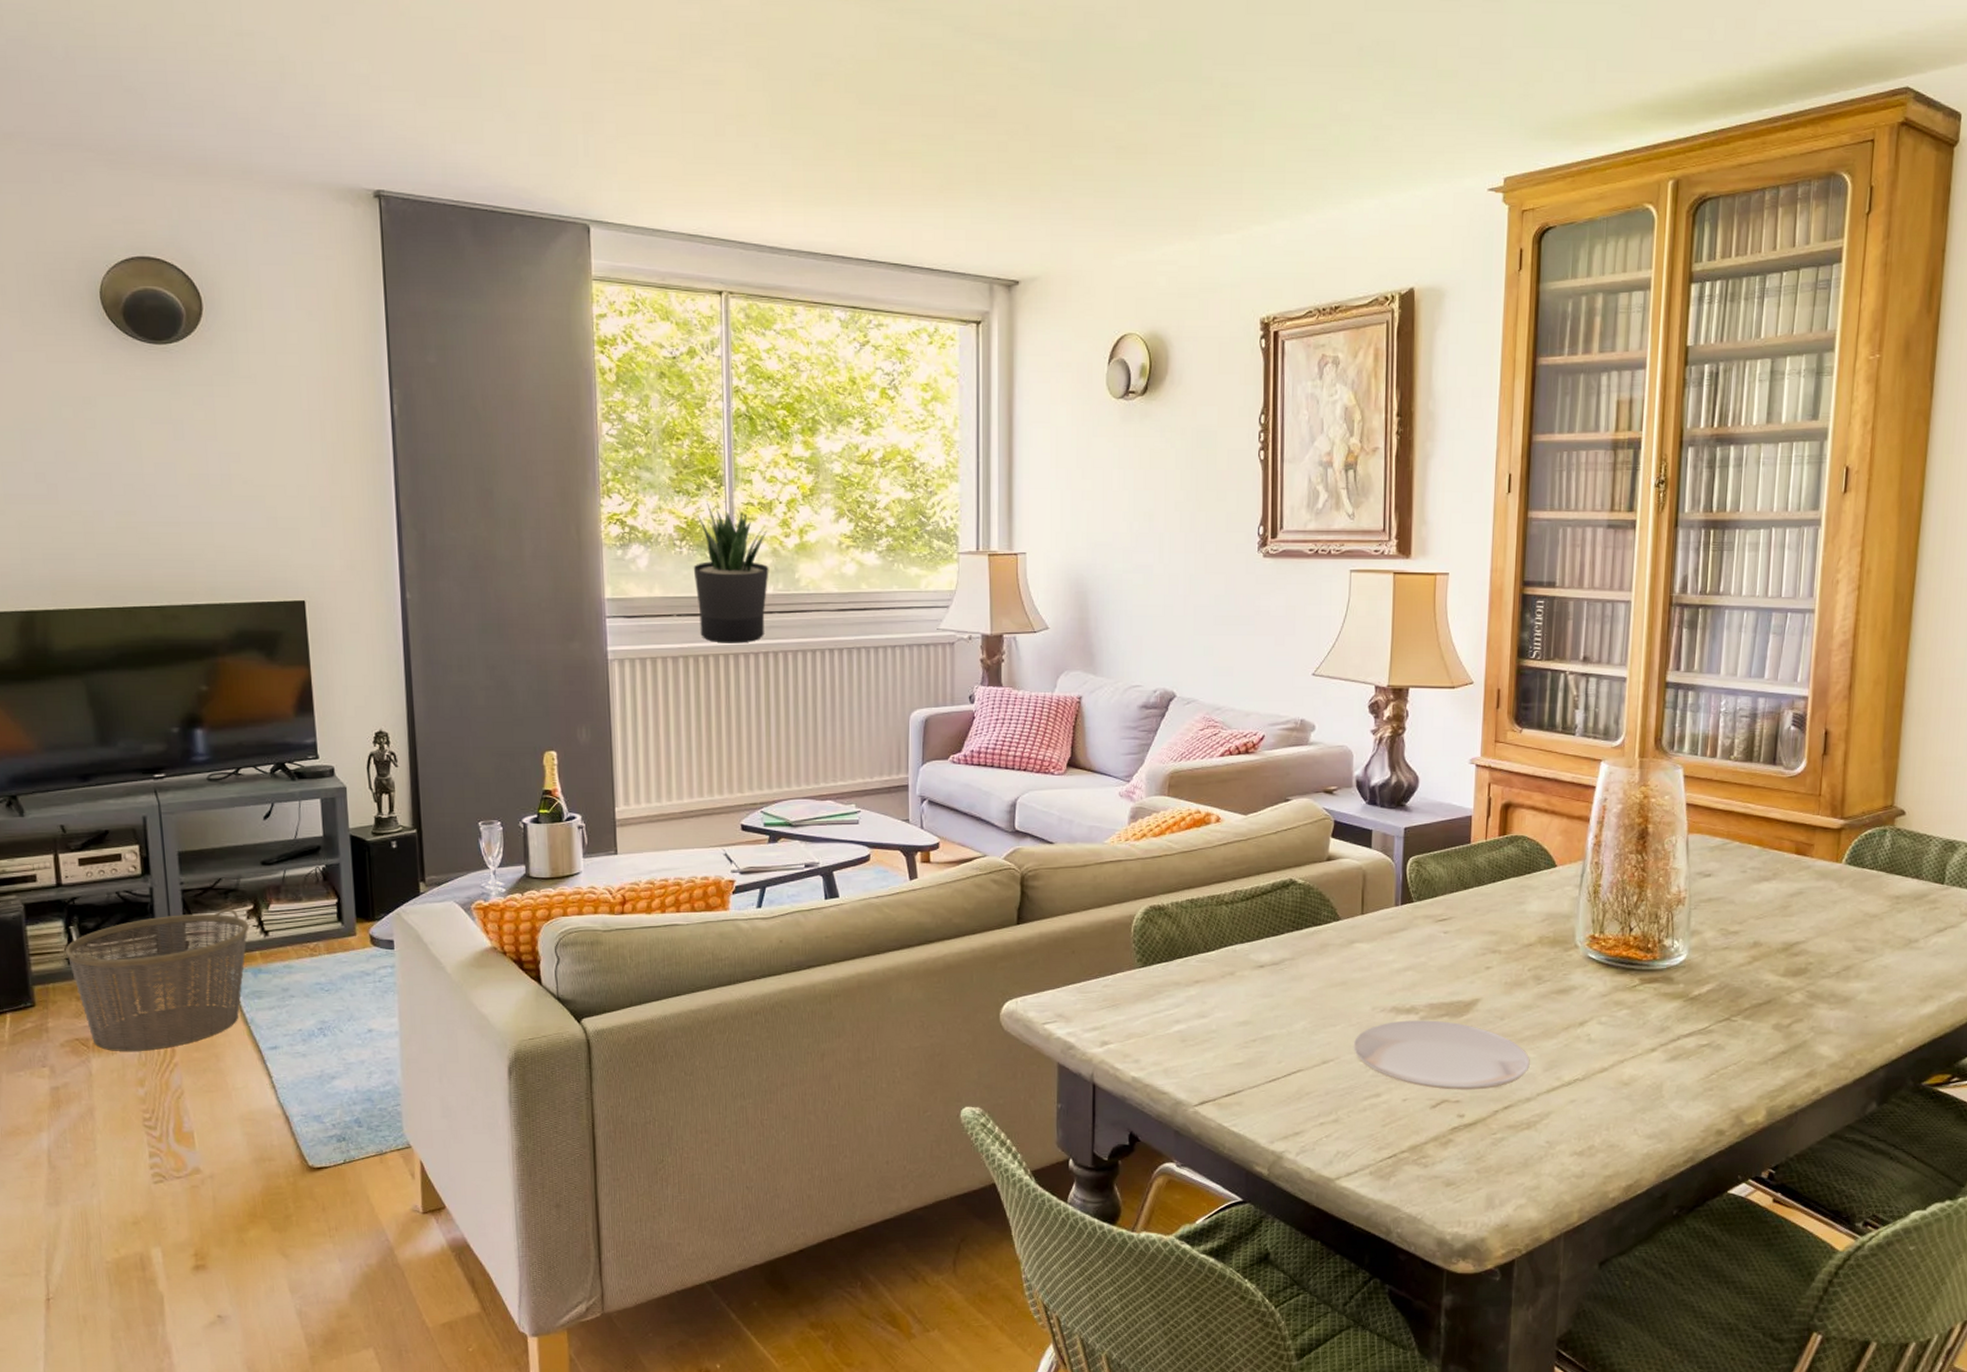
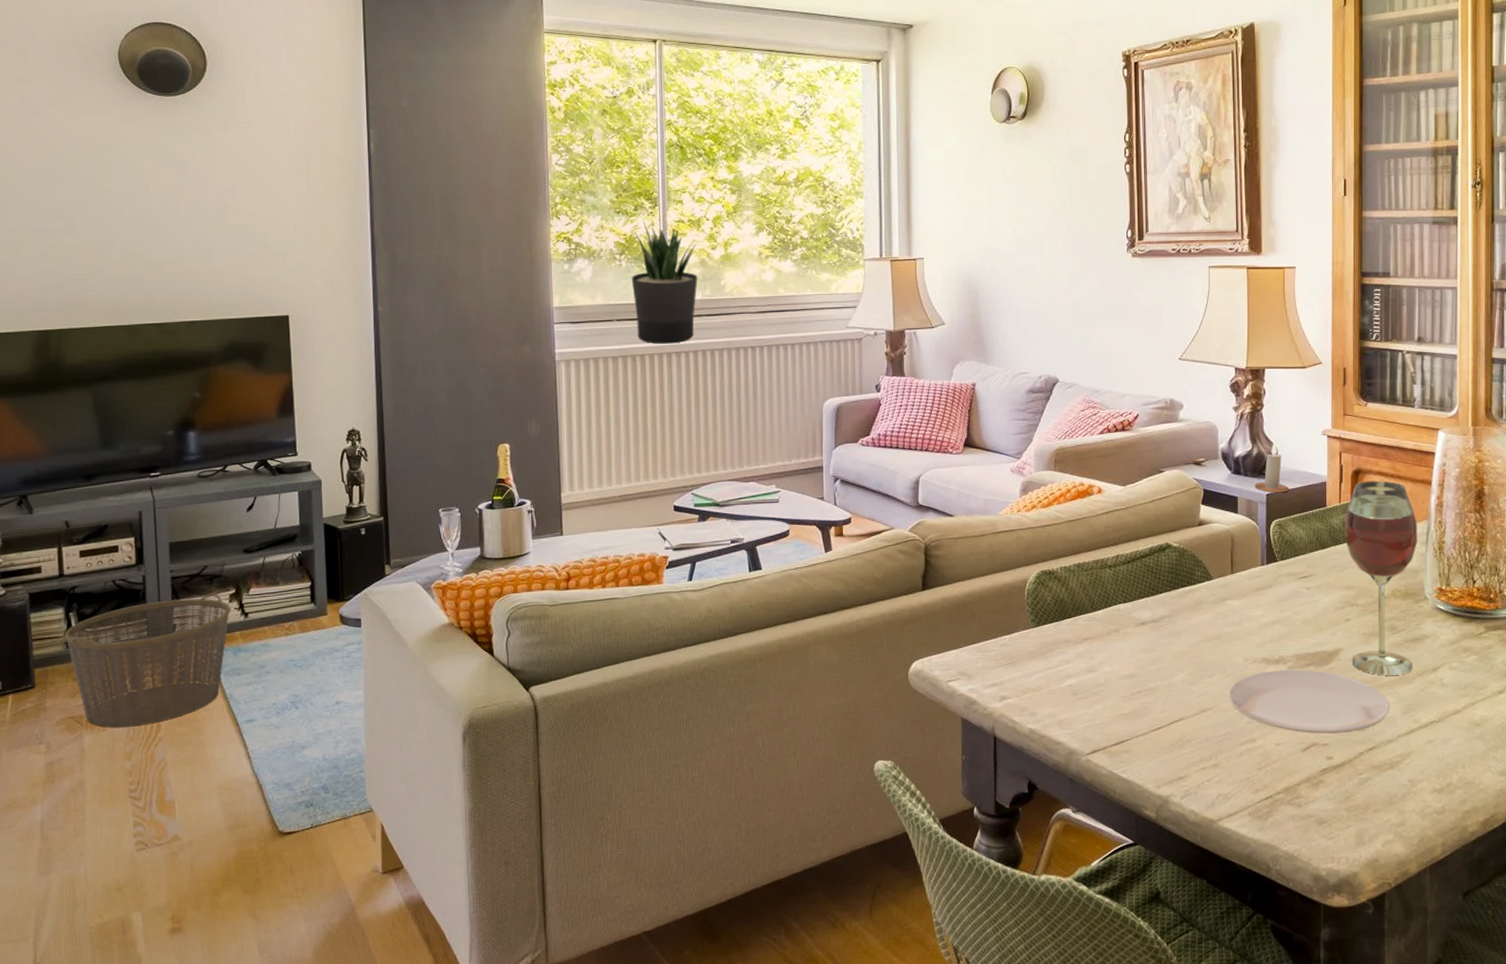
candle: none [1391,769,1430,827] -> present [1254,441,1289,493]
wineglass: none [1490,816,1572,1029] -> present [1345,480,1417,676]

